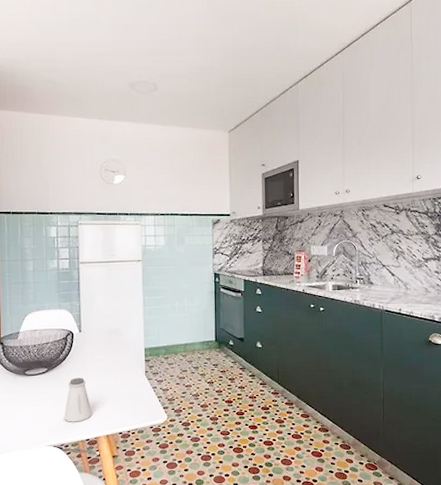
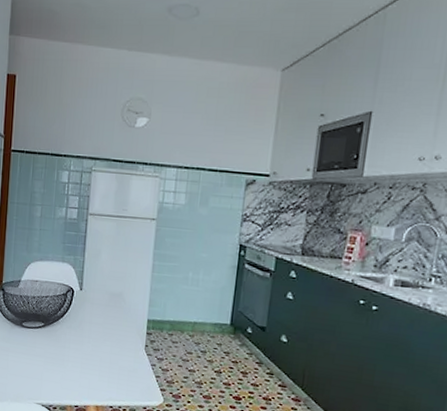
saltshaker: present [64,378,92,422] -> none [55,338,84,386]

